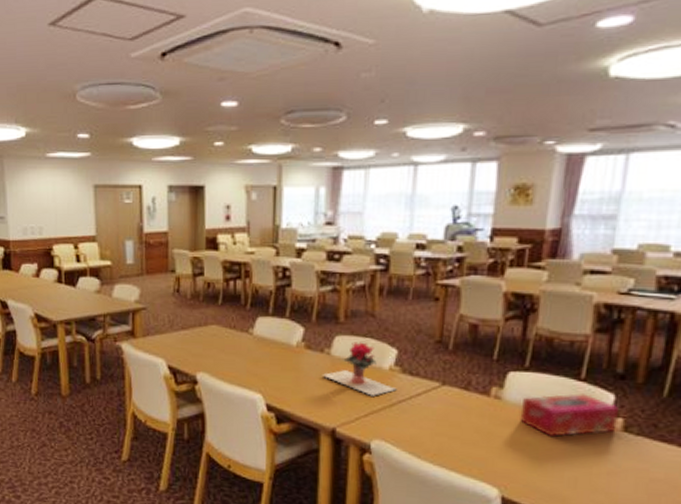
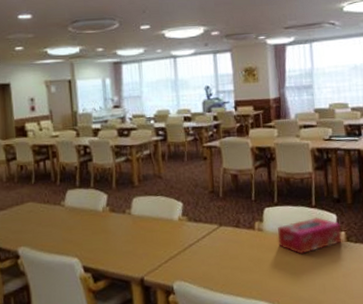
potted flower: present [321,342,397,396] -> none [126,200,187,244]

